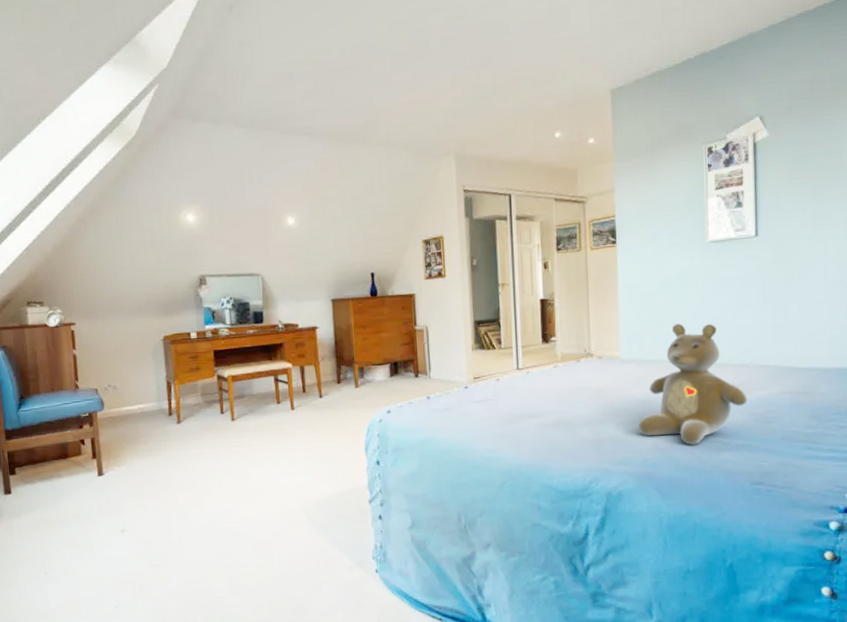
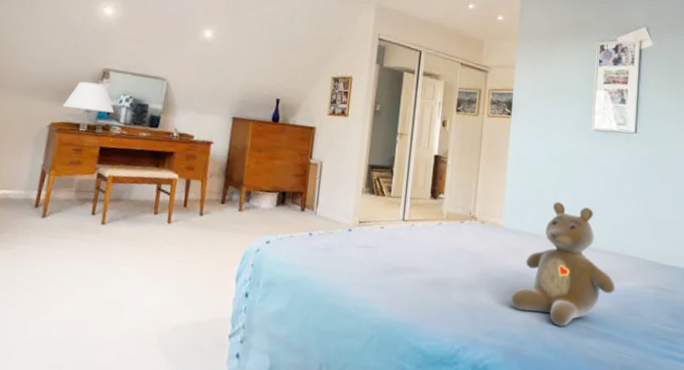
table lamp: none [170,290,220,337] -> present [62,81,115,130]

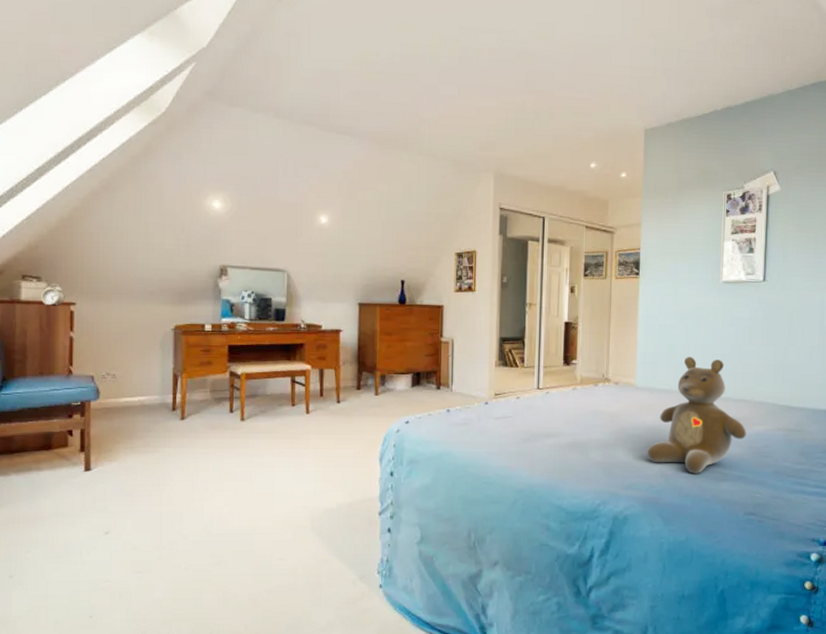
table lamp: present [62,81,115,130] -> none [184,280,238,329]

